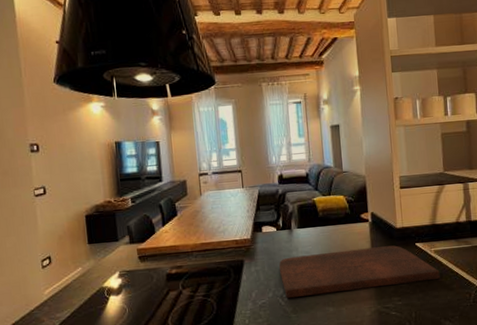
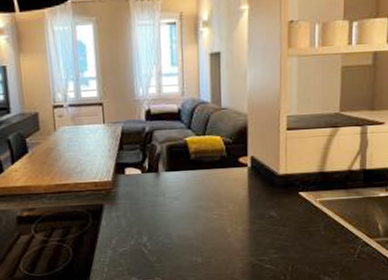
cutting board: present [279,245,440,299] -> none [143,194,324,247]

